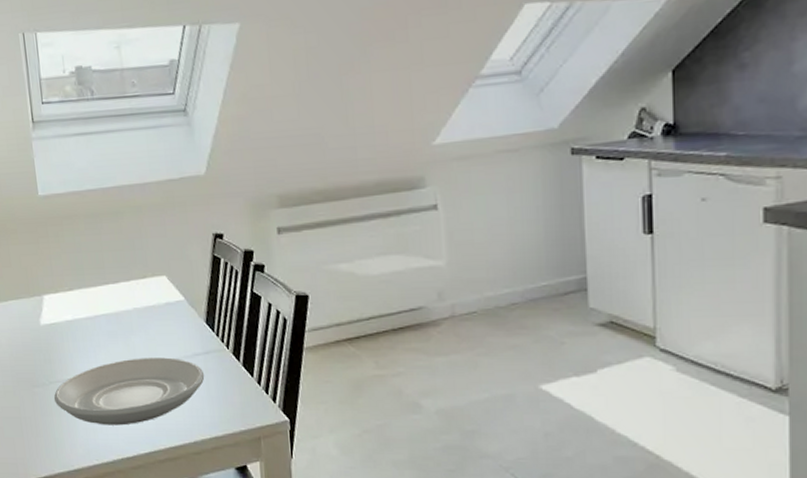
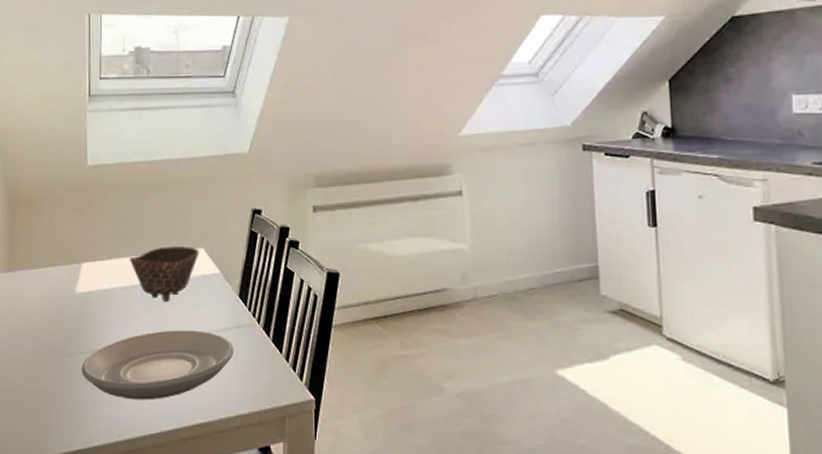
bowl: none [90,274,162,330] -> present [129,246,200,301]

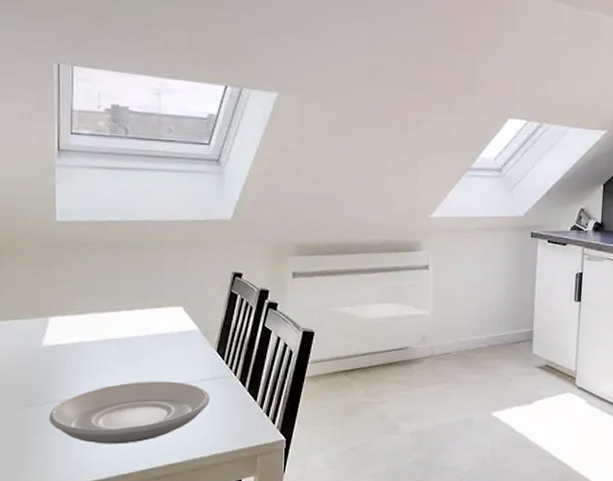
bowl: present [129,246,200,301] -> none [102,304,178,355]

